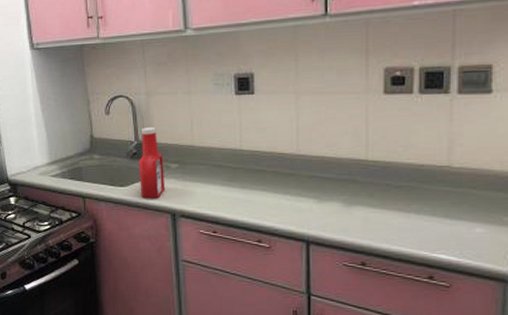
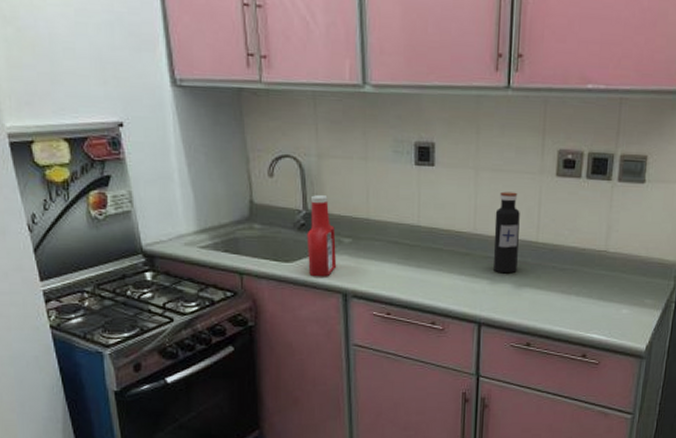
water bottle: none [319,112,346,192] -> present [493,191,520,274]

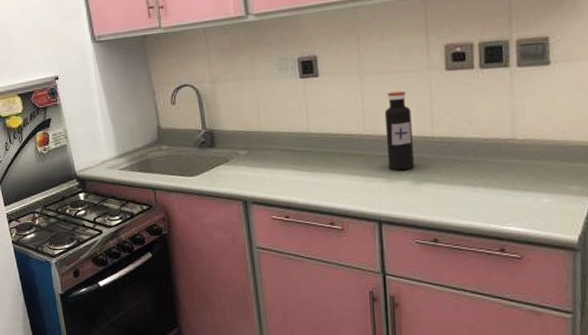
ketchup bottle: present [306,195,337,277] -> none [207,115,236,188]

